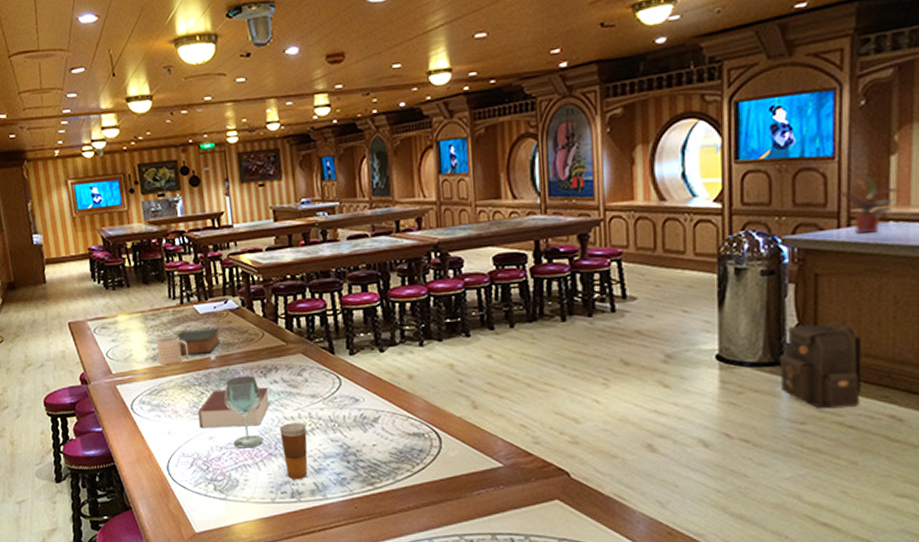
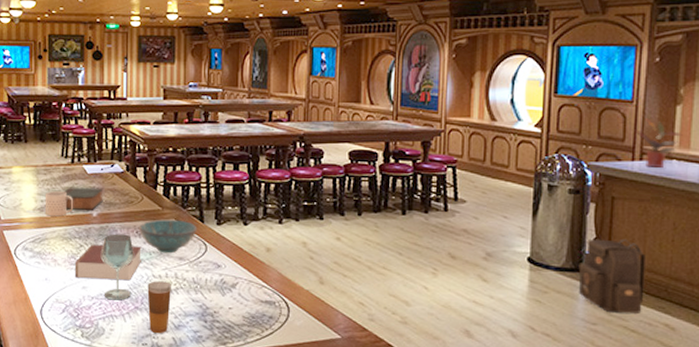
decorative bowl: none [262,353,329,392] -> present [138,219,198,254]

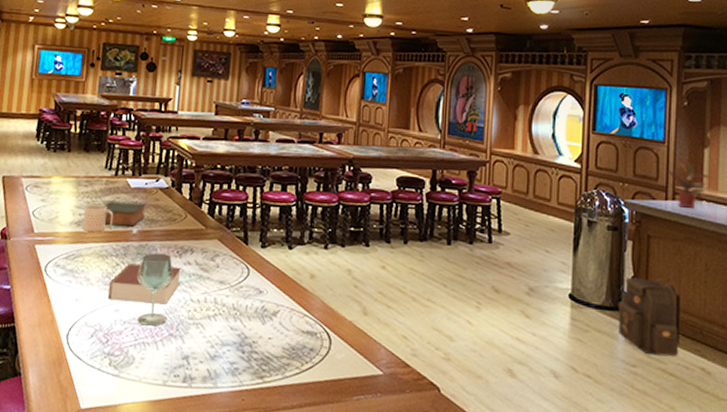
decorative bowl: present [138,219,198,254] -> none [179,239,241,277]
beverage cup: present [147,281,171,334] -> none [183,306,210,365]

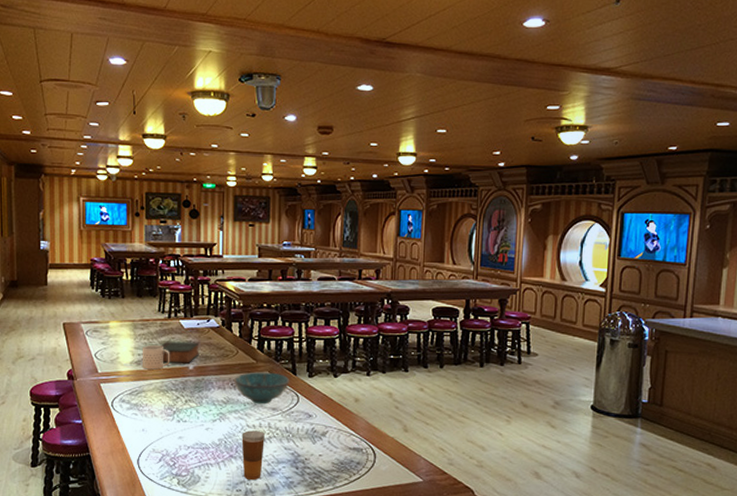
book: present [107,263,181,305] -> none [171,396,236,431]
wine glass: present [137,253,173,326] -> none [196,386,229,450]
decorative bowl: none [179,239,241,277] -> present [233,372,290,405]
beverage cup: none [183,306,210,365] -> present [241,430,265,481]
backpack: present [618,277,681,356] -> none [635,388,693,455]
potted plant: present [668,159,711,209] -> none [688,280,728,325]

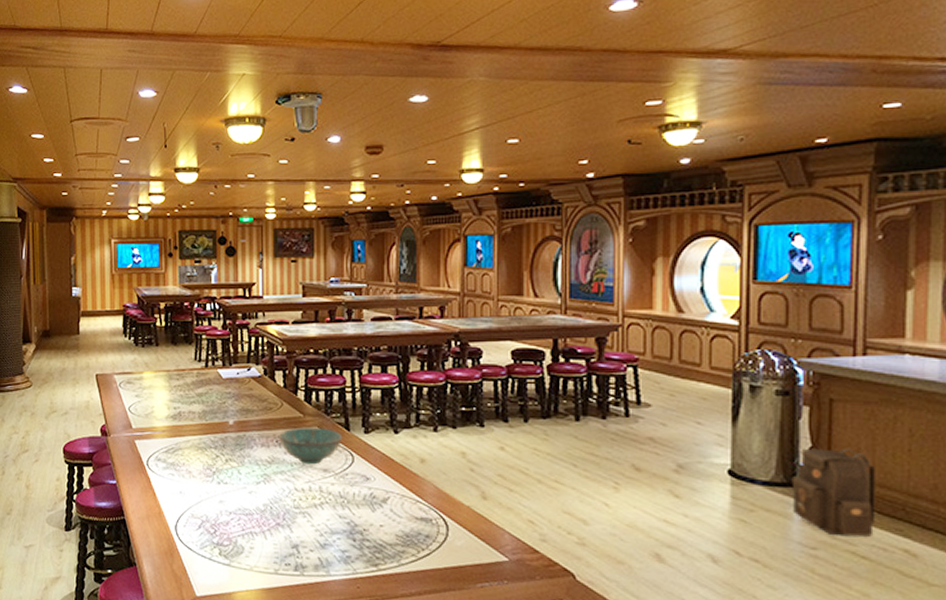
mug: present [142,345,171,370] -> none [178,397,209,425]
book: present [161,341,200,363] -> none [198,393,240,418]
beverage cup: present [241,430,265,481] -> none [289,495,316,554]
backpack: none [635,388,693,455] -> present [791,448,876,537]

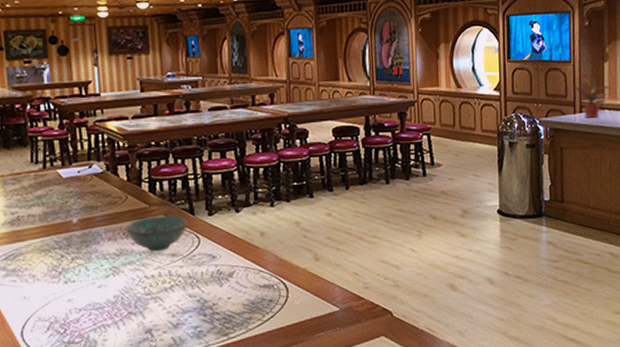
backpack: present [791,448,876,537] -> none [539,183,592,249]
potted plant: none [857,306,916,365] -> present [575,76,611,119]

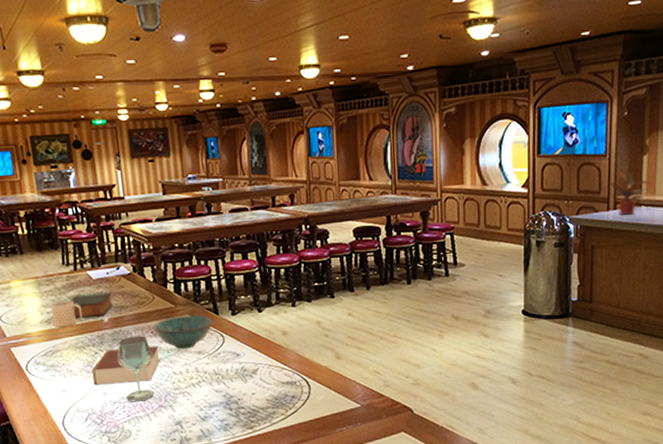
mug: none [15,200,50,229] -> present [50,300,83,327]
book: none [37,191,83,219] -> present [70,292,113,318]
book: none [56,248,131,291] -> present [91,345,160,385]
wine glass: none [85,237,123,309] -> present [117,335,154,402]

